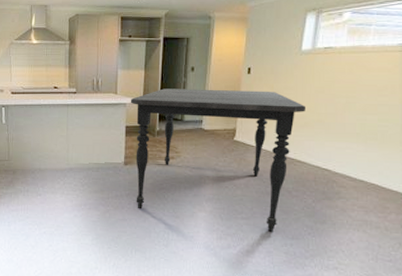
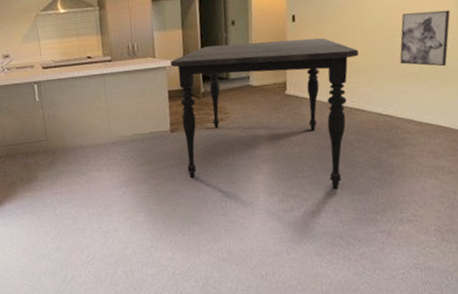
wall art: none [343,77,395,130] -> present [399,10,451,67]

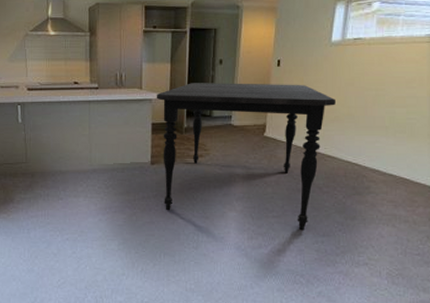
wall art: present [399,10,451,67] -> none [373,69,423,122]

